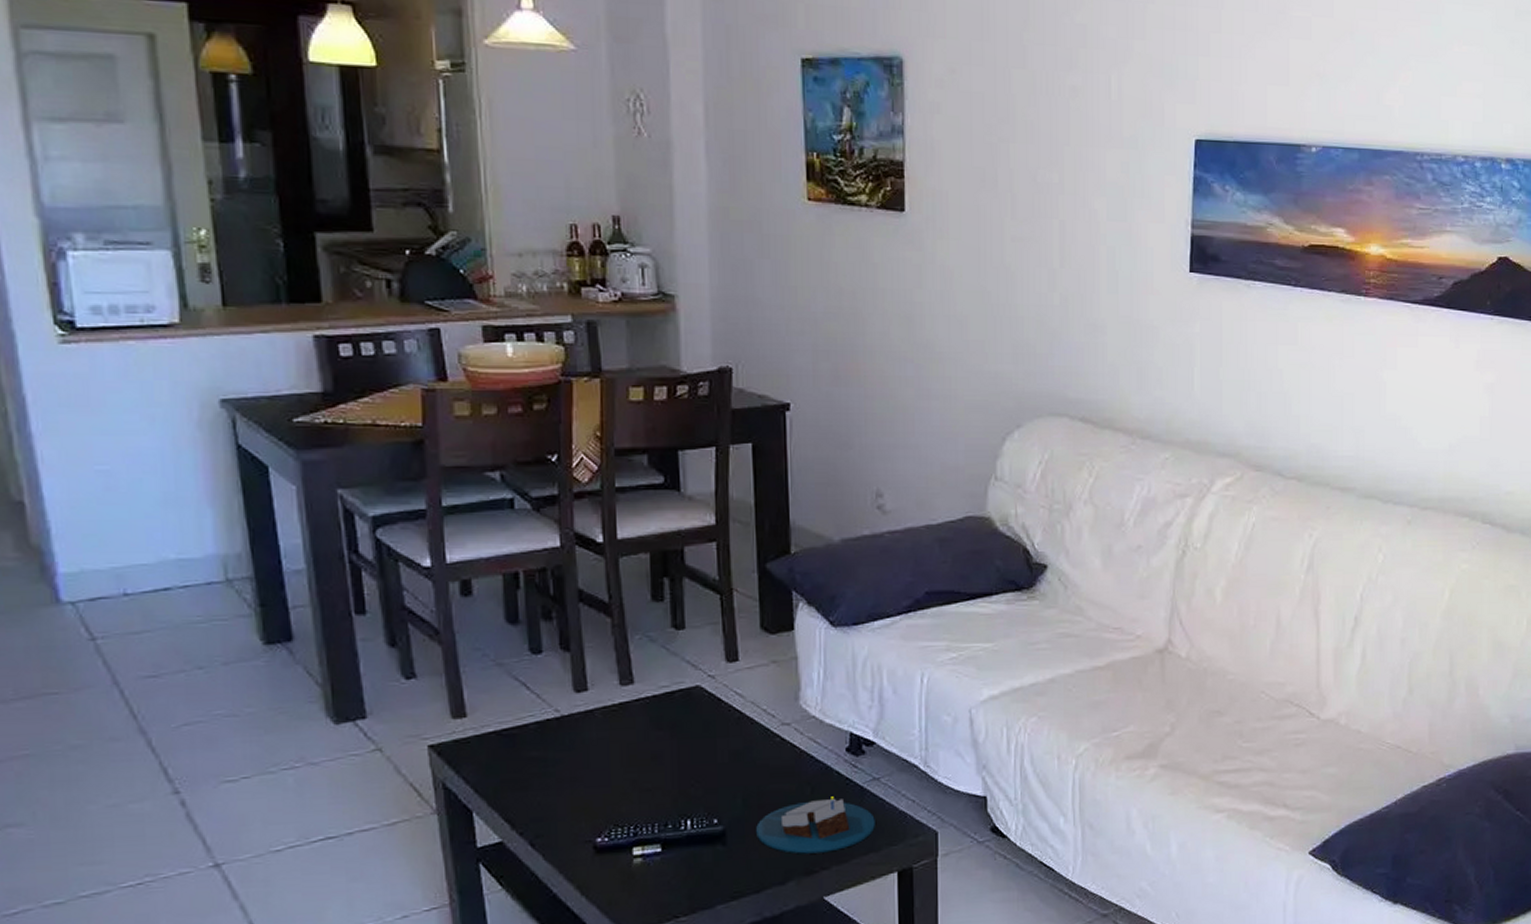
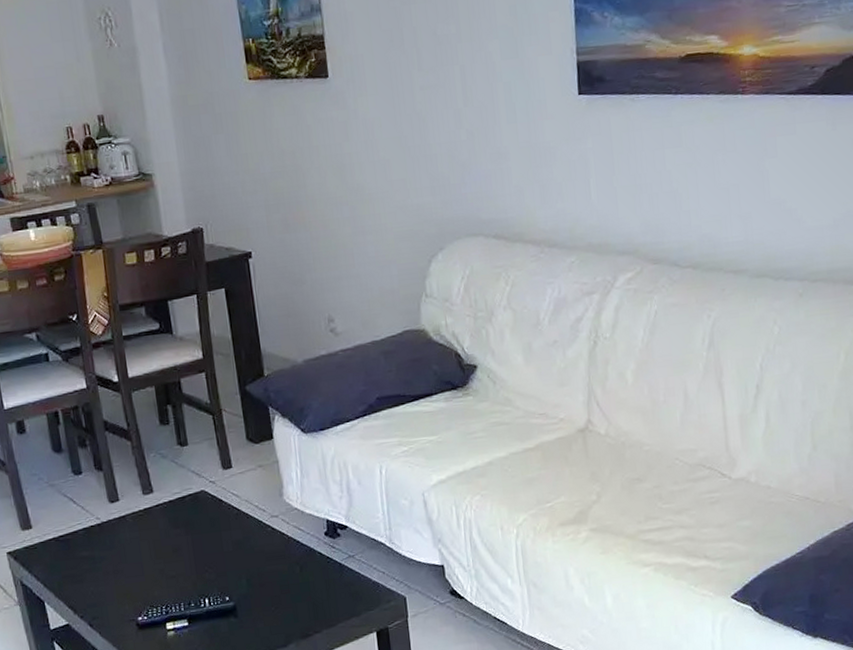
candle: present [756,796,875,854] -> none [259,573,355,622]

